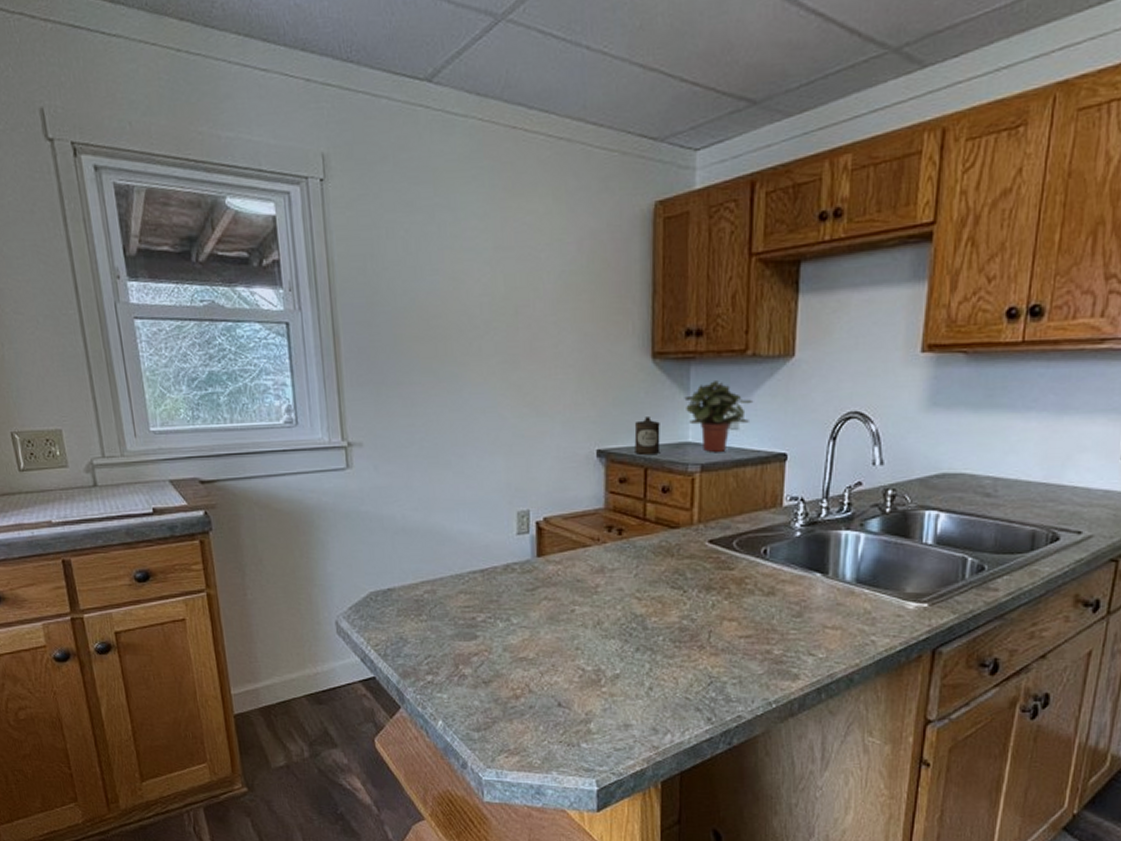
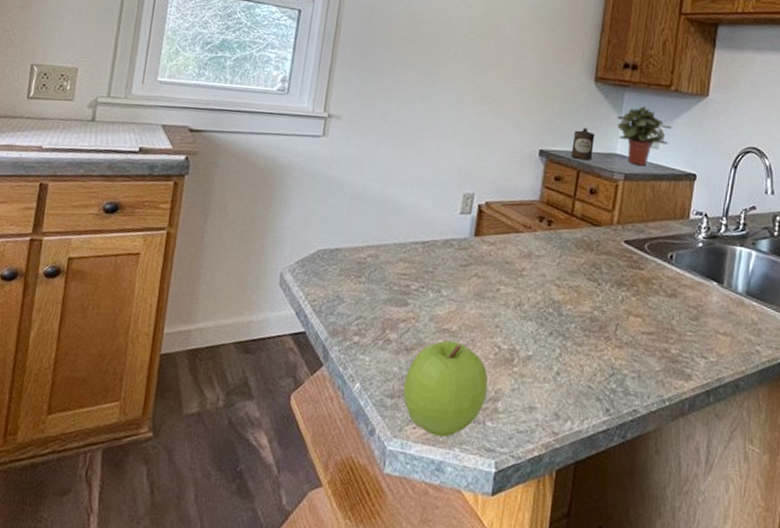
apple: none [487,669,578,762] -> present [403,340,488,437]

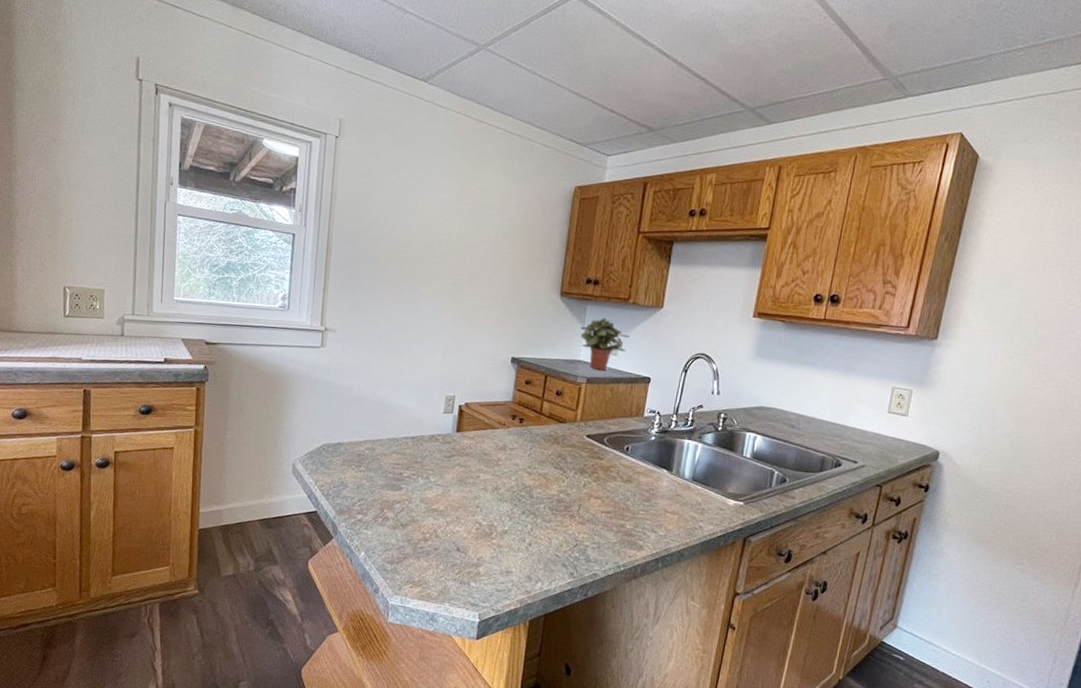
apple: present [403,340,488,437] -> none [400,518,472,594]
canister: present [571,128,595,161] -> none [539,338,561,367]

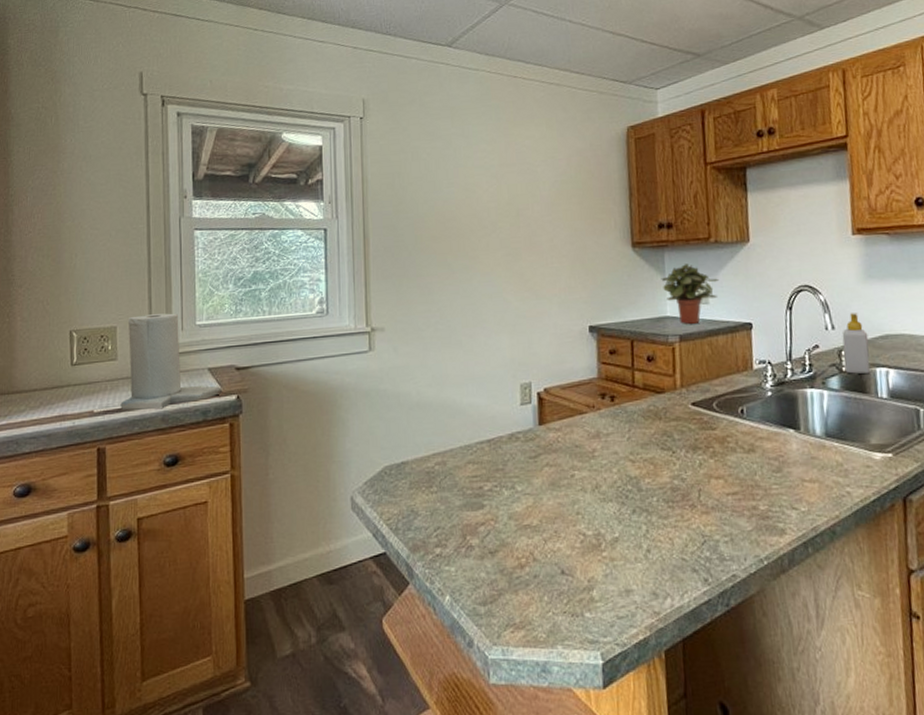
paper towel: none [105,283,193,367] -> present [120,313,223,410]
soap bottle: none [720,384,747,436] -> present [842,313,870,375]

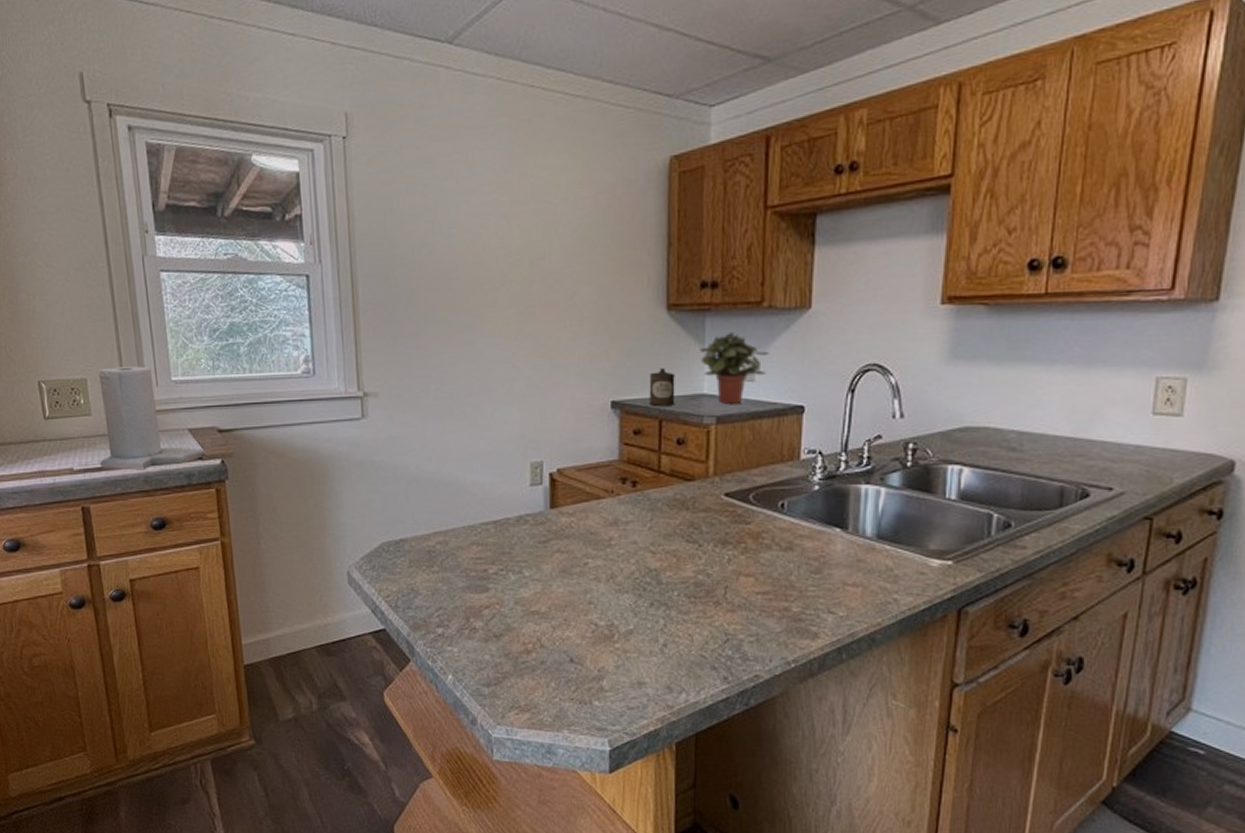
canister: none [620,296,643,329] -> present [649,368,675,407]
soap bottle: present [842,313,870,375] -> none [909,399,944,472]

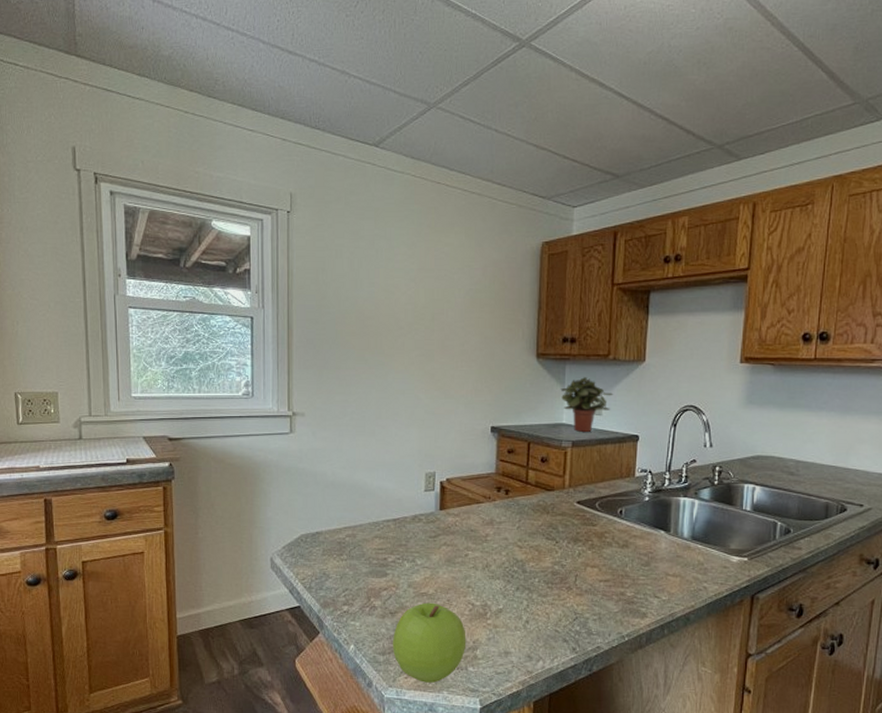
paper towel: present [97,366,206,471] -> none [64,384,157,470]
apple: none [498,623,590,720] -> present [392,602,466,683]
canister: present [649,368,675,407] -> none [521,402,541,433]

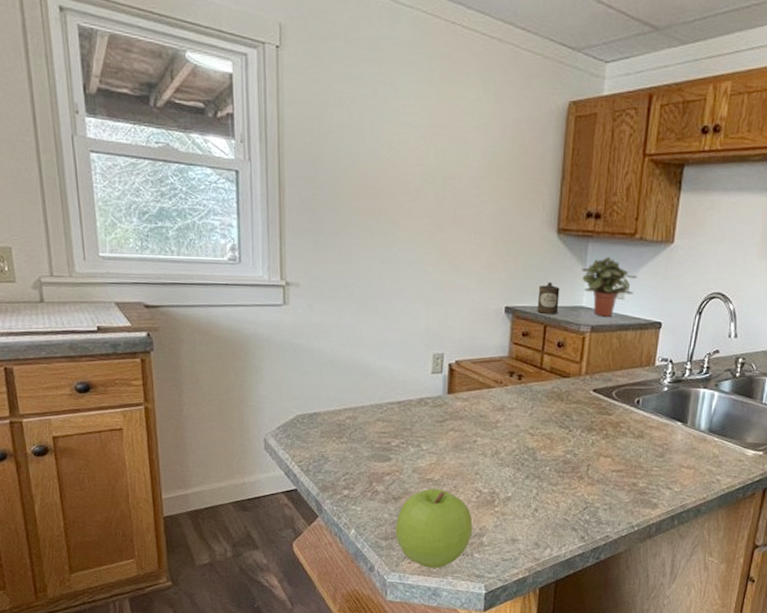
canister: none [521,402,541,433] -> present [537,282,560,315]

